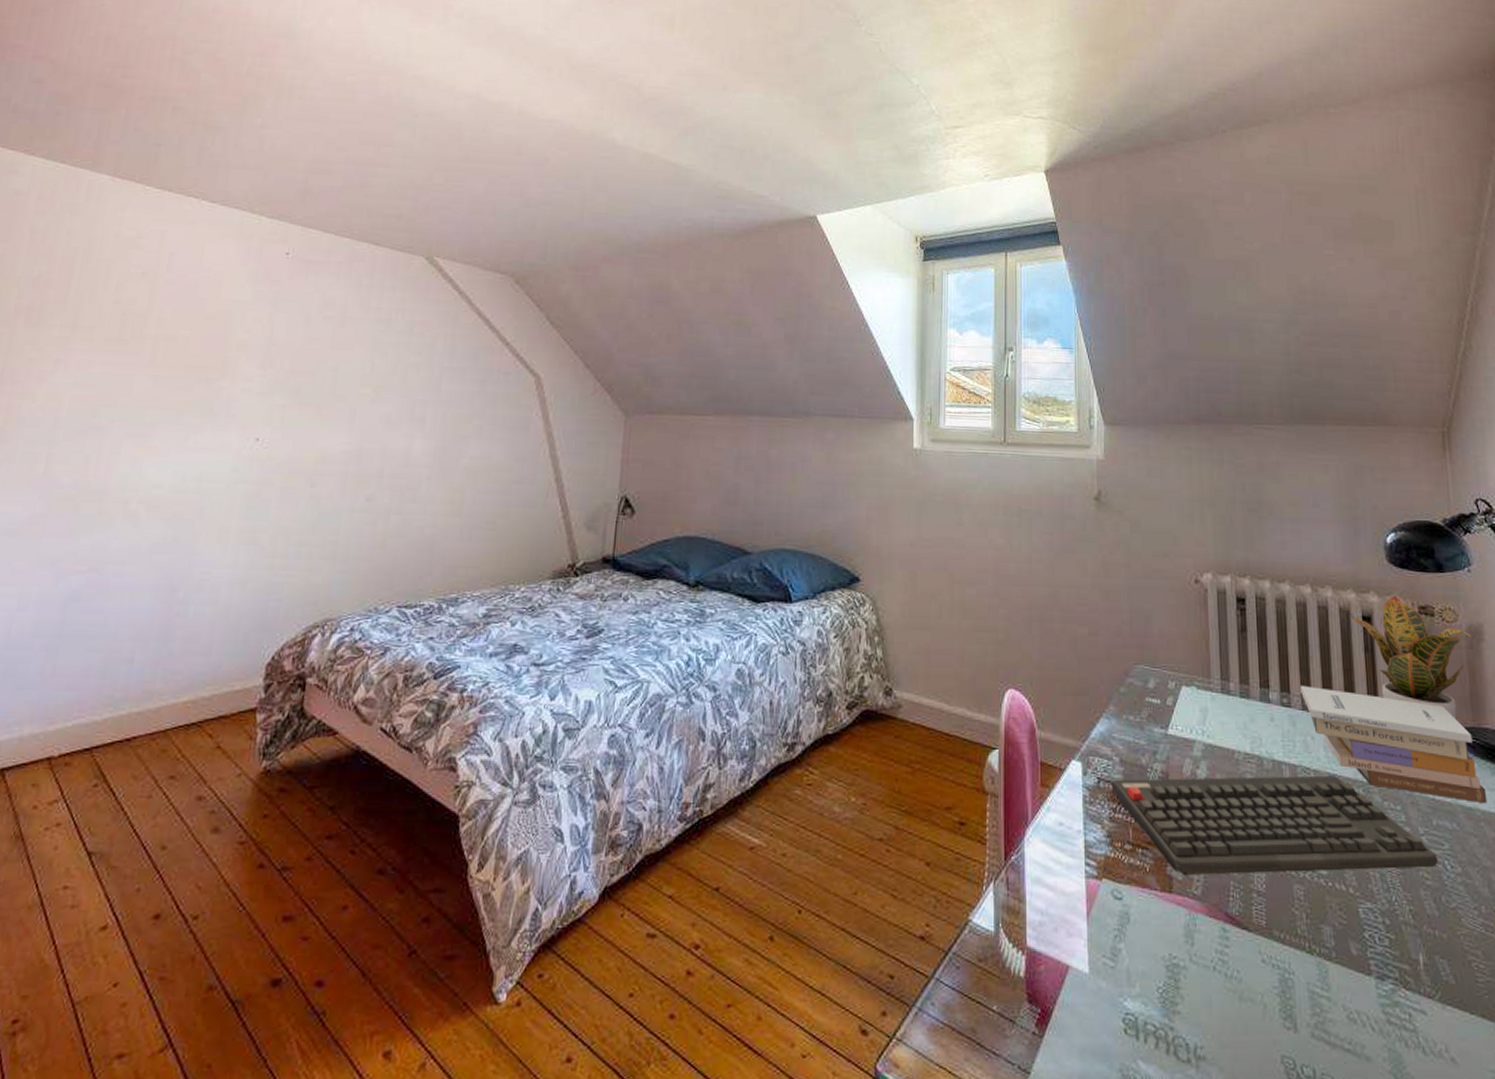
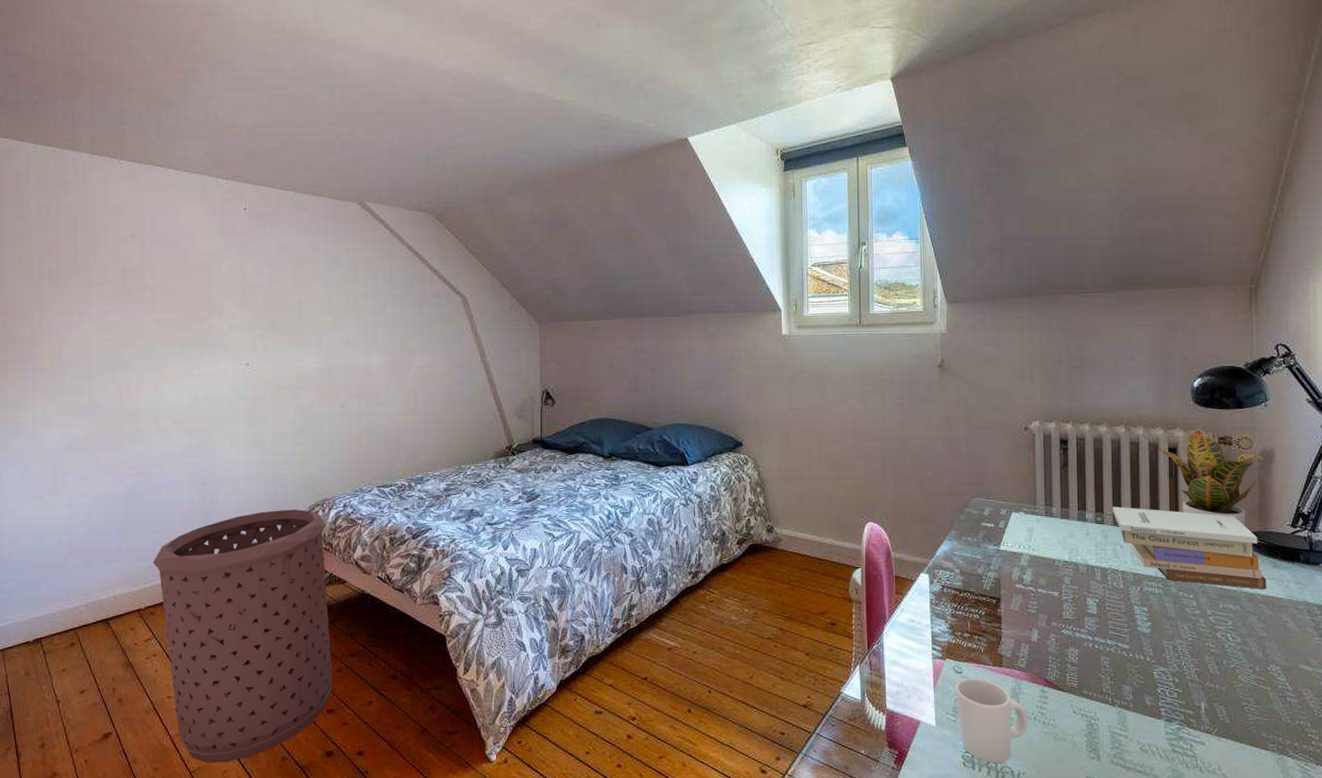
laundry basket: none [67,630,324,991] -> present [152,509,333,763]
computer keyboard: present [1111,775,1439,877] -> none [952,574,1223,654]
mug: none [1113,906,1206,1031] -> present [955,678,1028,763]

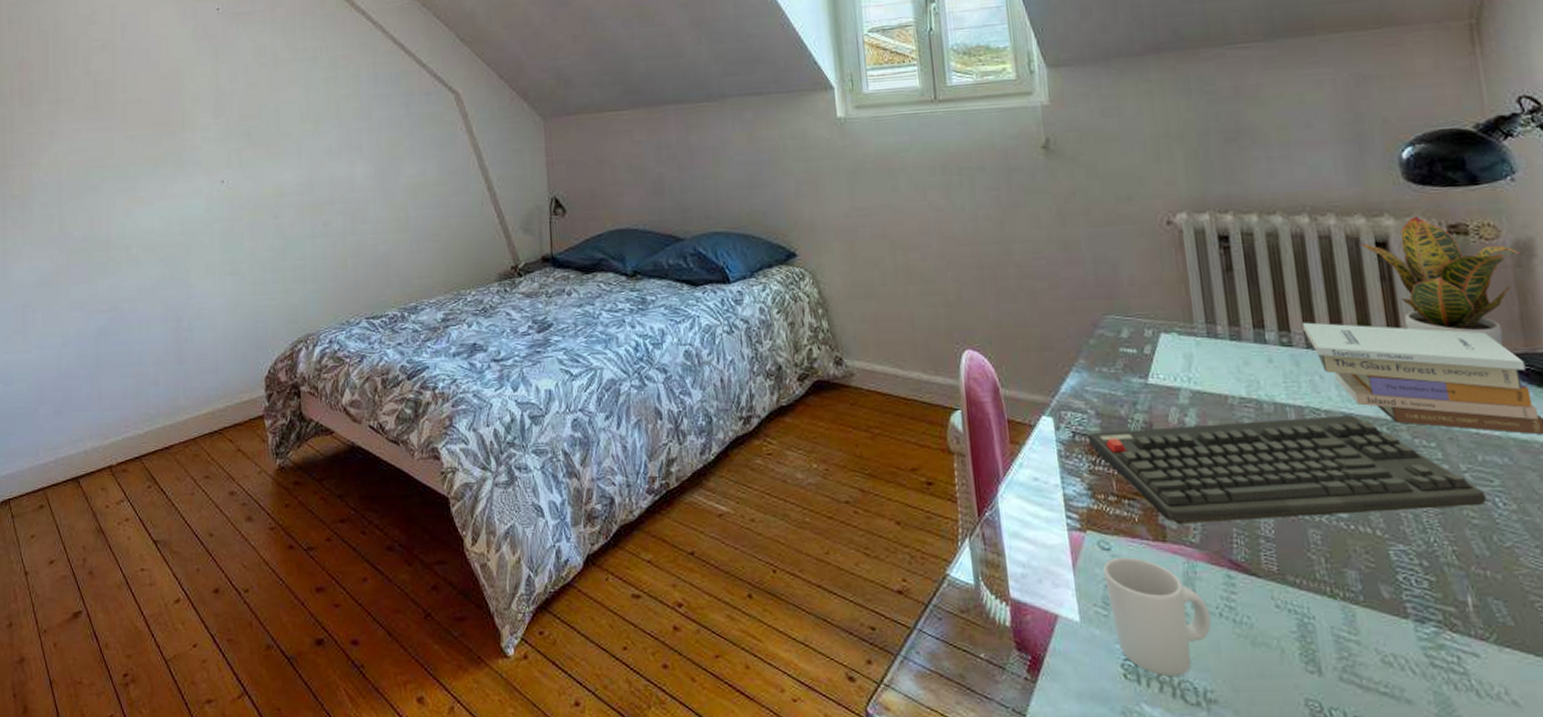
laundry basket: present [152,509,333,763] -> none [124,347,322,650]
computer keyboard: none [952,574,1223,654] -> present [1087,415,1488,525]

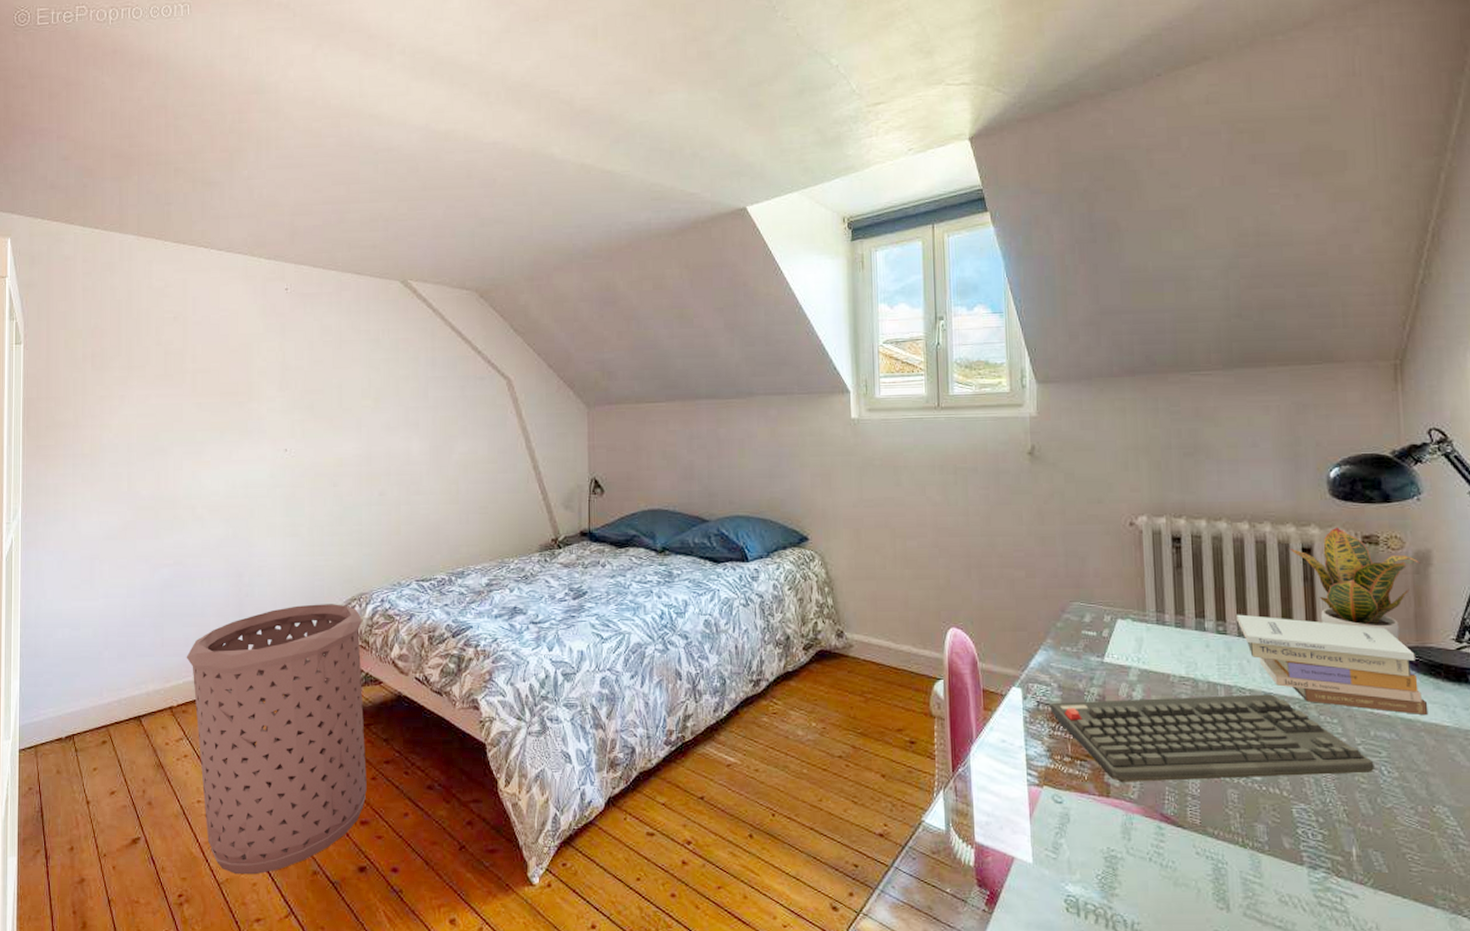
laundry basket: none [124,347,322,650] -> present [186,604,367,875]
mug: present [1102,556,1212,676] -> none [1054,809,1142,910]

